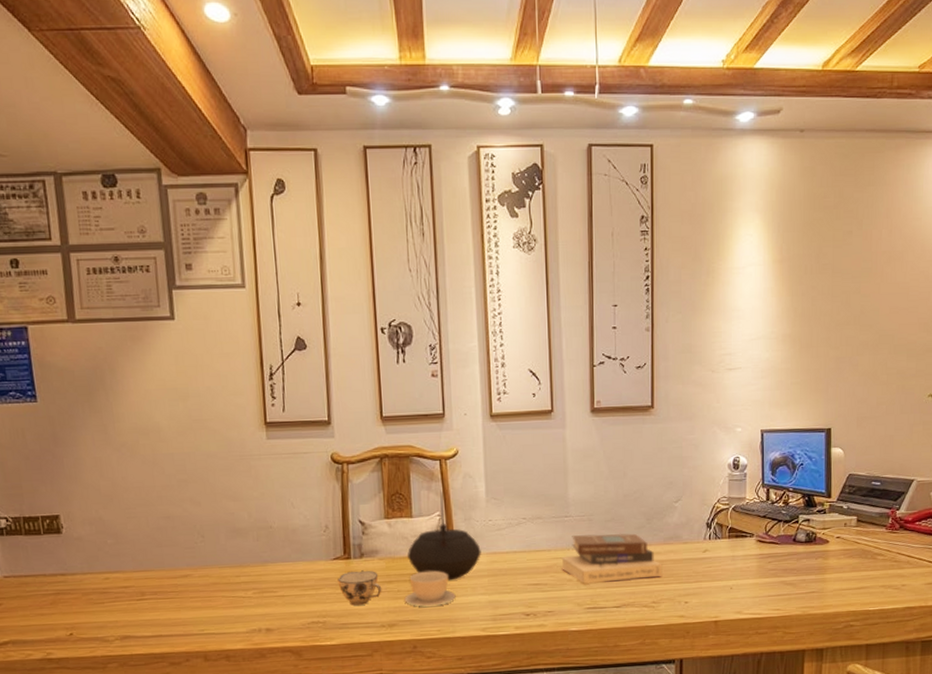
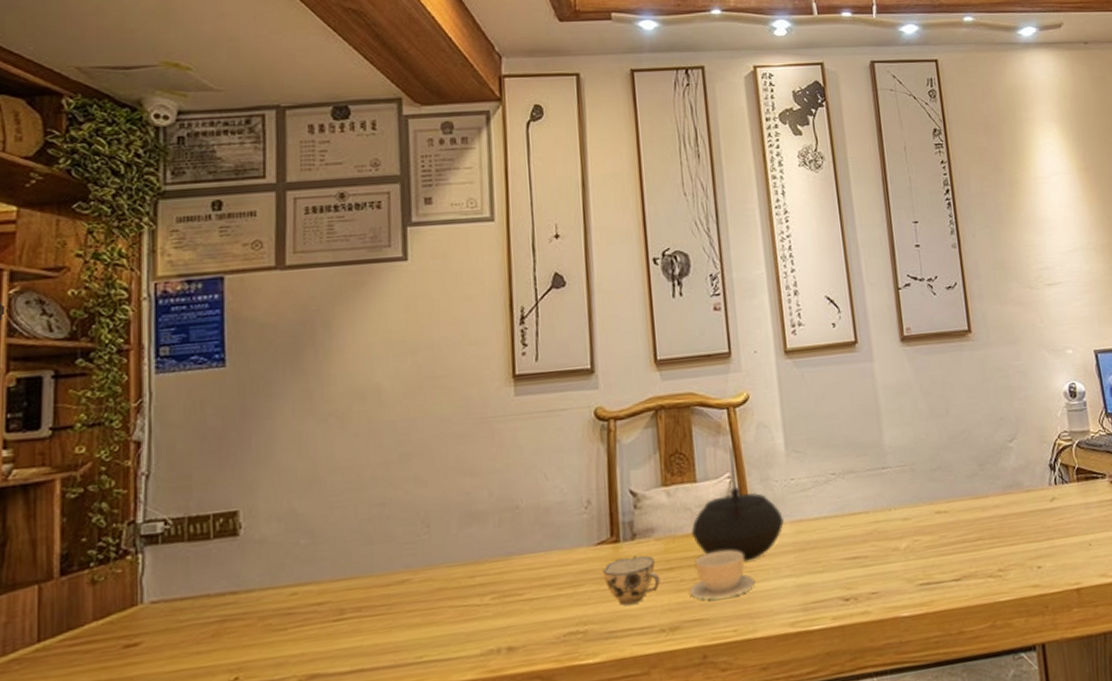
books: present [561,533,663,585] -> none [882,483,1007,554]

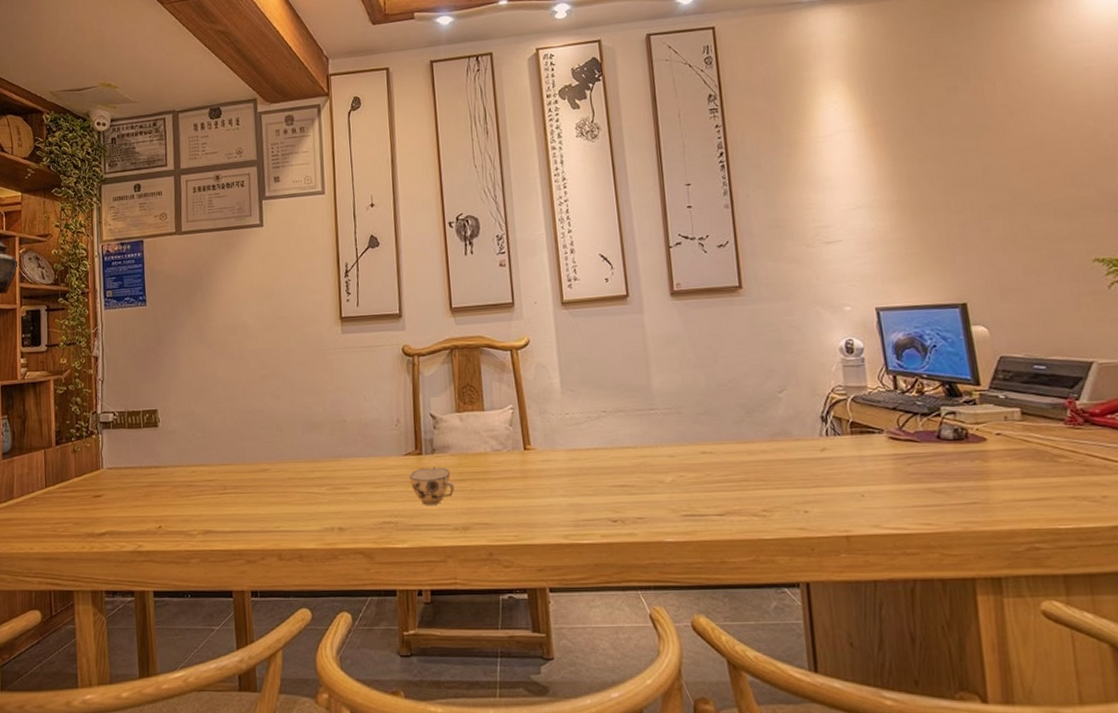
teacup: present [689,549,755,600] -> none [478,468,533,509]
teapot: present [690,446,784,562] -> none [479,383,559,480]

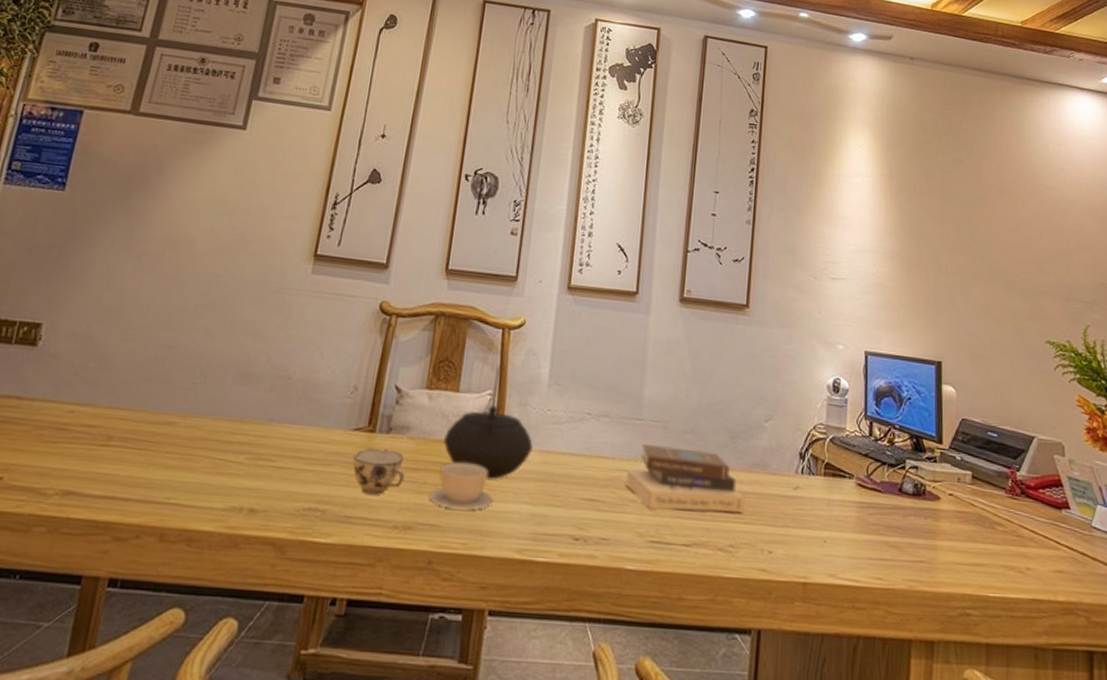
teacup: none [478,468,533,509] -> present [429,462,493,510]
teapot: none [479,383,559,480] -> present [443,366,533,479]
books: none [649,428,773,488] -> present [625,444,745,513]

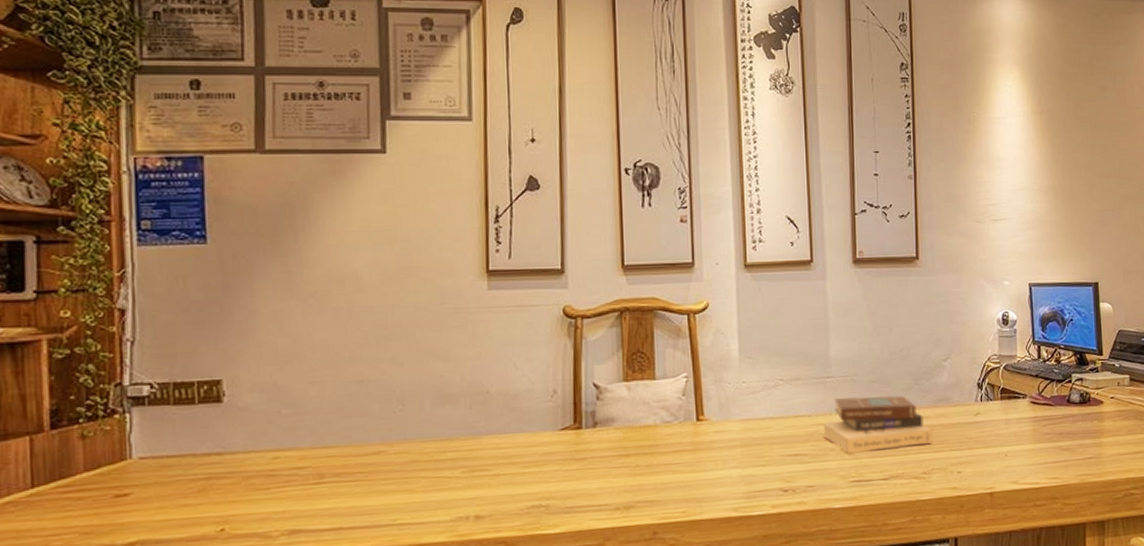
teacup: present [352,448,405,496] -> none [565,442,618,486]
teacup: present [429,462,493,510] -> none [644,441,704,484]
teapot: present [443,366,533,479] -> none [648,349,734,453]

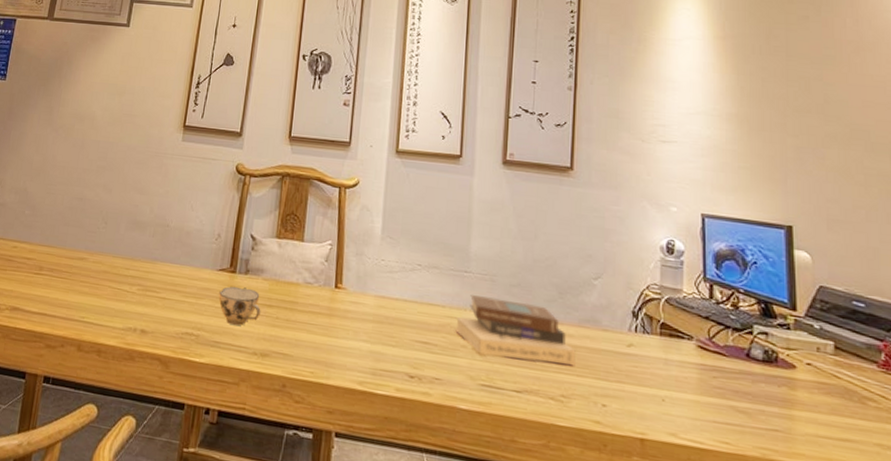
teacup: none [565,442,618,486] -> present [218,285,261,326]

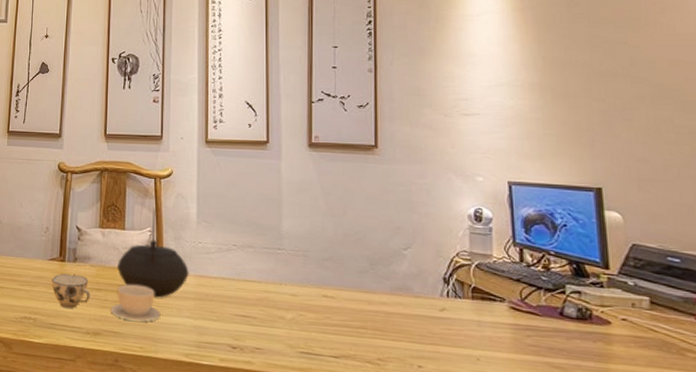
teacup: none [281,302,336,344] -> present [110,284,161,322]
teapot: none [291,220,369,318] -> present [116,208,189,298]
books: present [455,295,576,365] -> none [273,270,390,330]

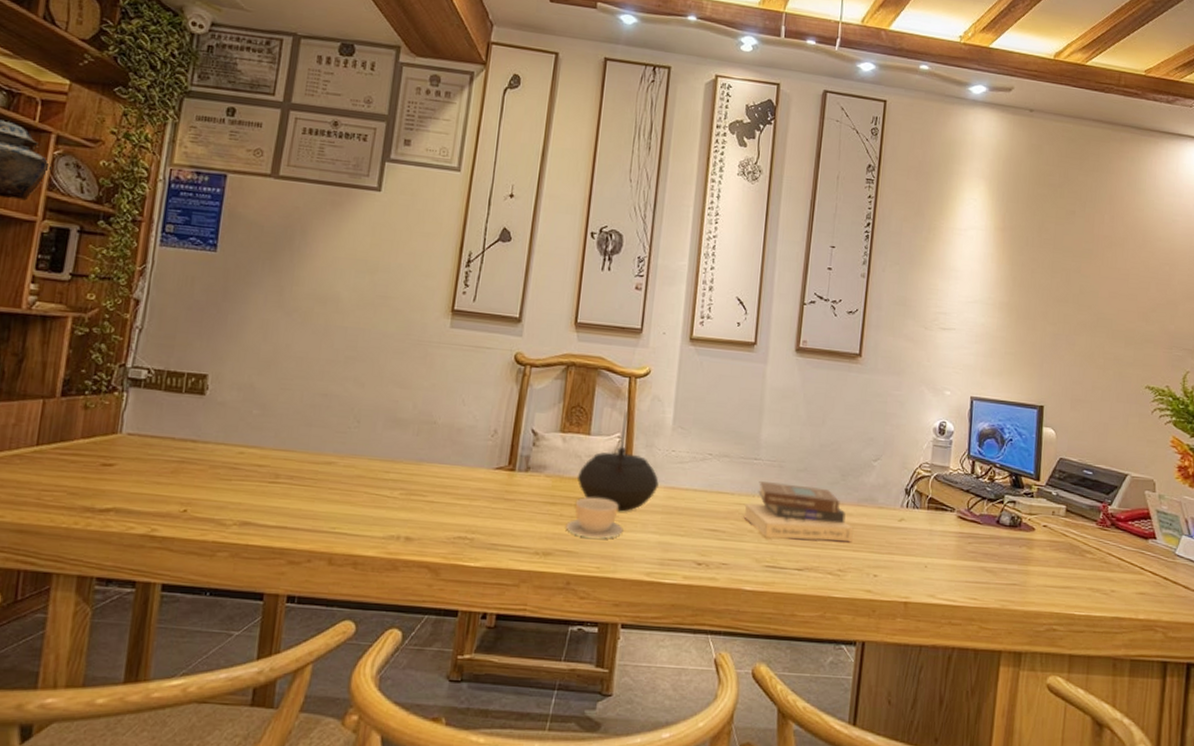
teacup: present [51,273,91,309] -> none [495,484,543,527]
books: none [273,270,390,330] -> present [743,481,854,542]

